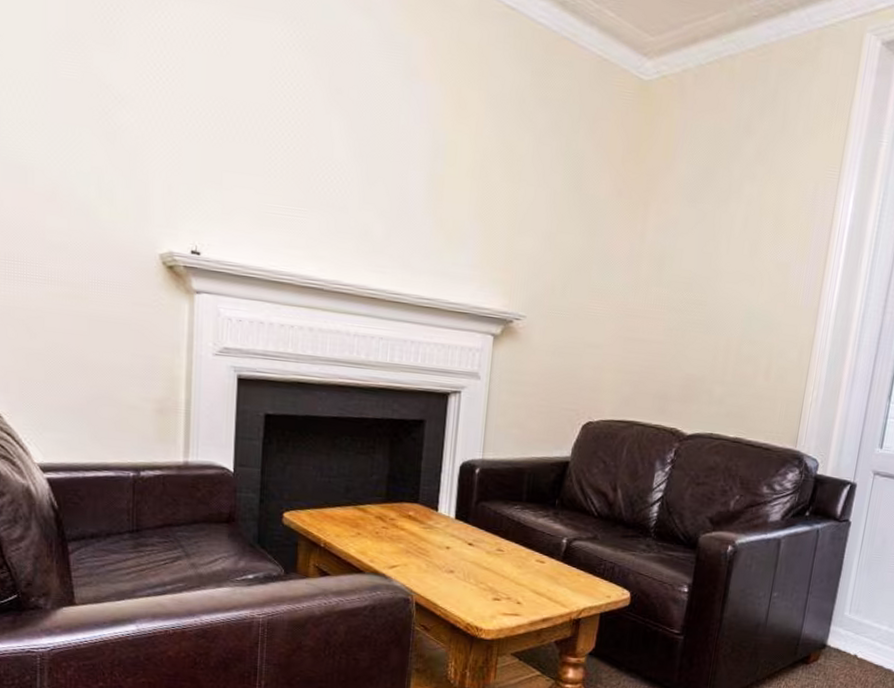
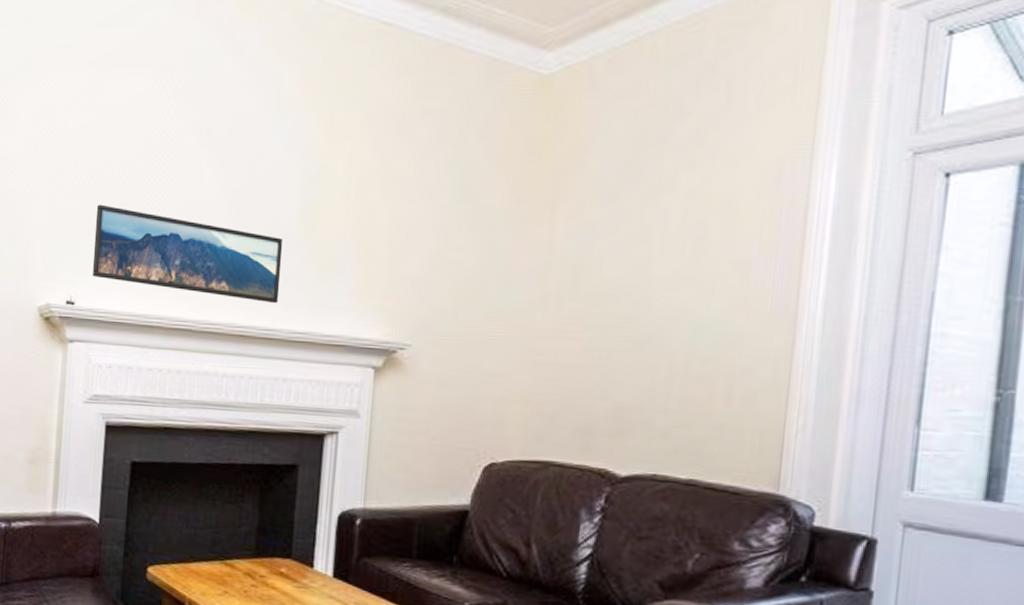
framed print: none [218,152,412,270] -> present [92,204,284,304]

